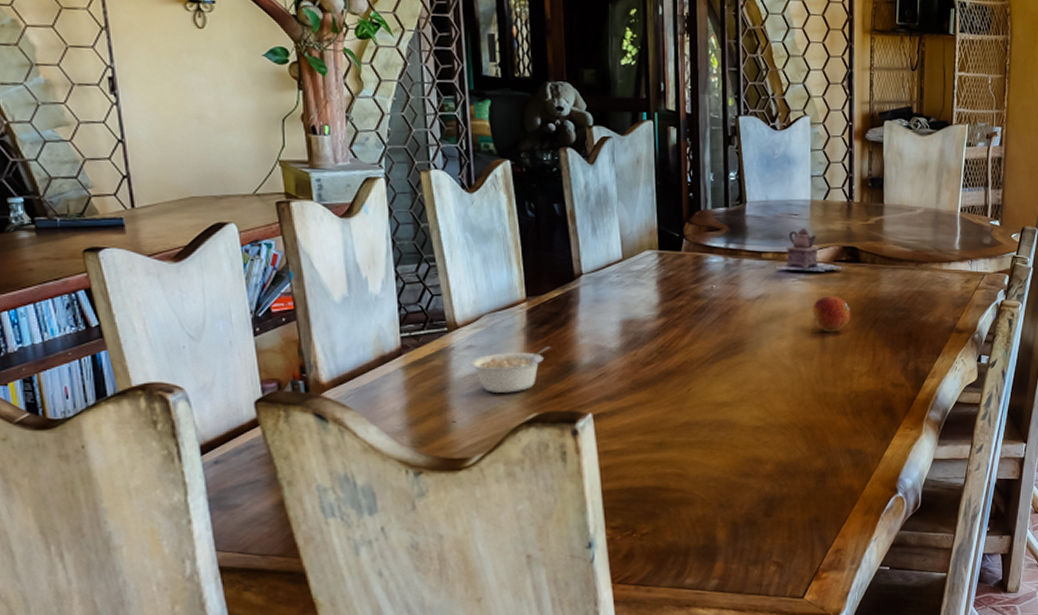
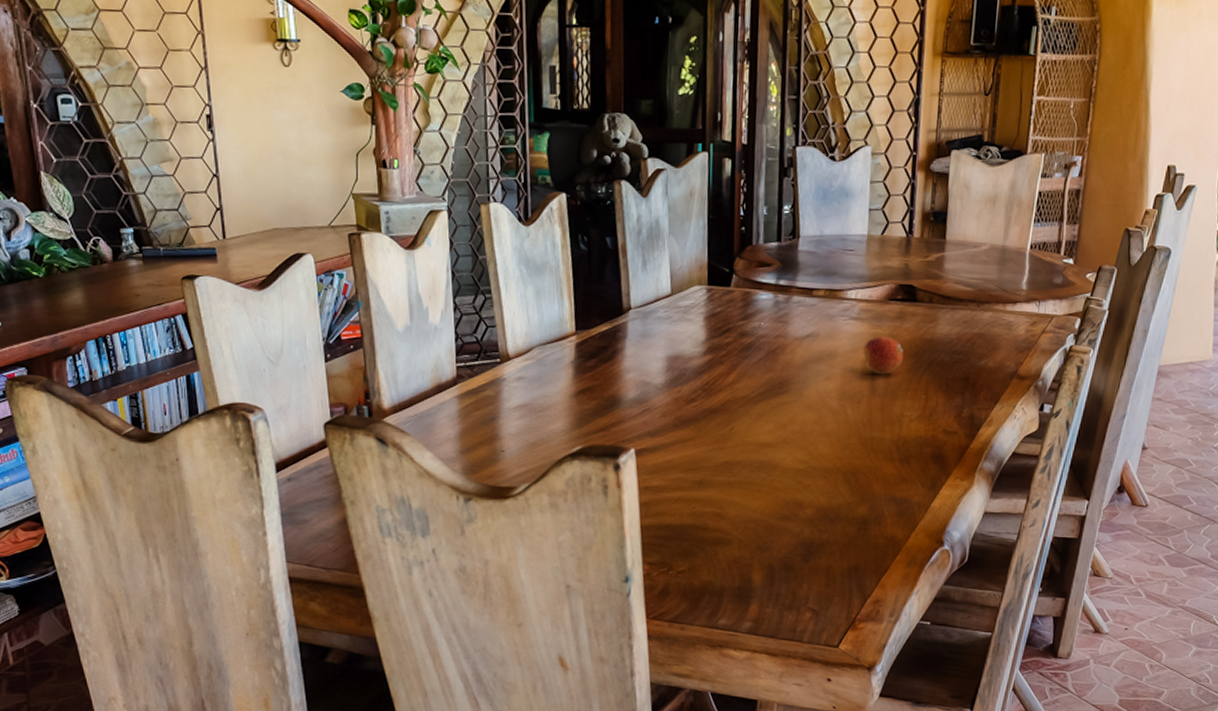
legume: present [469,346,550,393] -> none [519,380,597,425]
teapot: present [778,228,845,272] -> none [829,264,900,311]

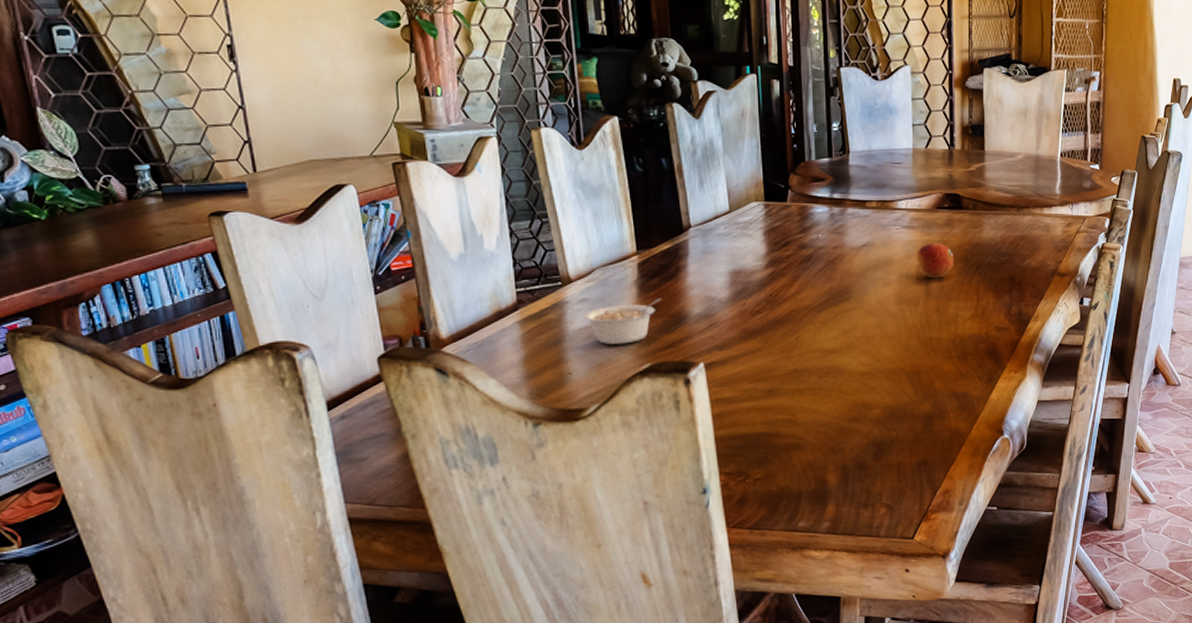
legume: none [519,380,597,425] -> present [583,298,662,344]

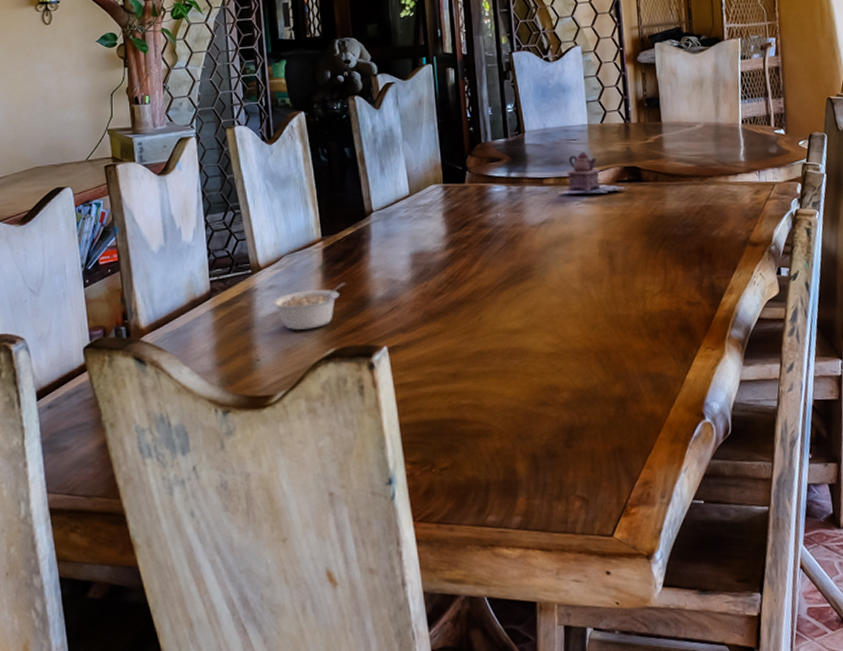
teapot: none [882,176,947,219] -> present [560,152,628,195]
fruit: present [917,242,955,279] -> none [598,216,638,253]

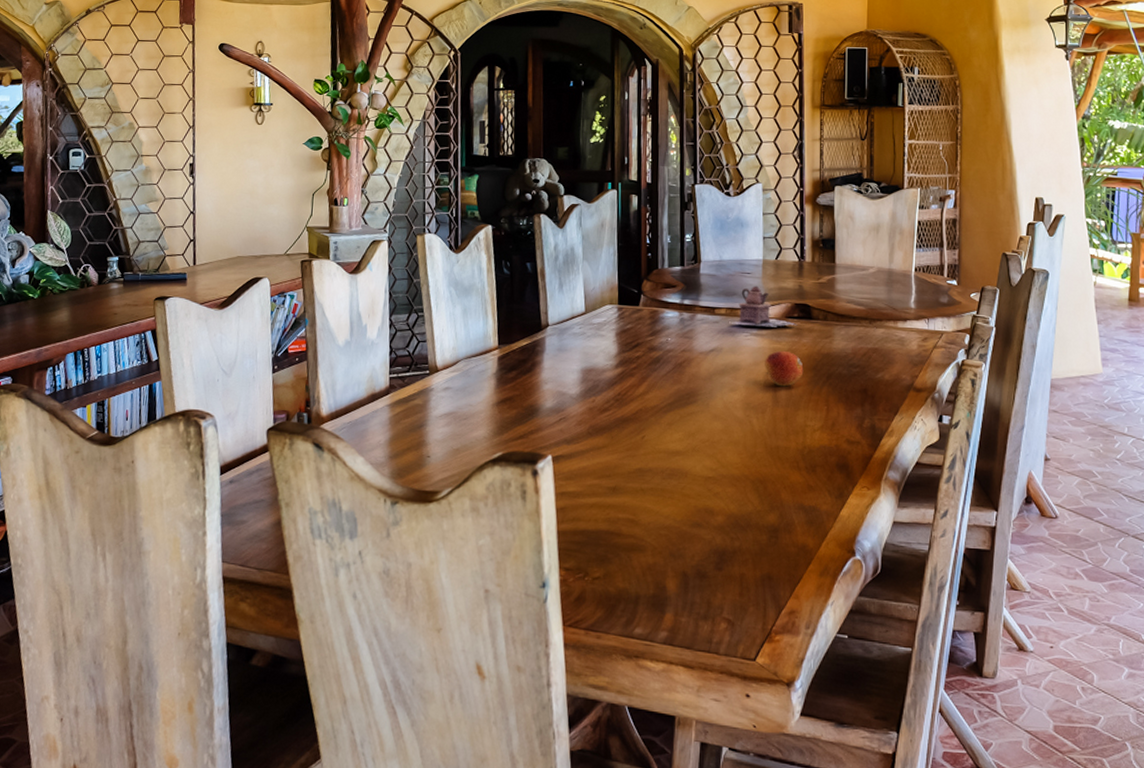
legume: present [271,283,346,330] -> none [445,391,517,432]
fruit: none [598,216,638,253] -> present [765,350,804,387]

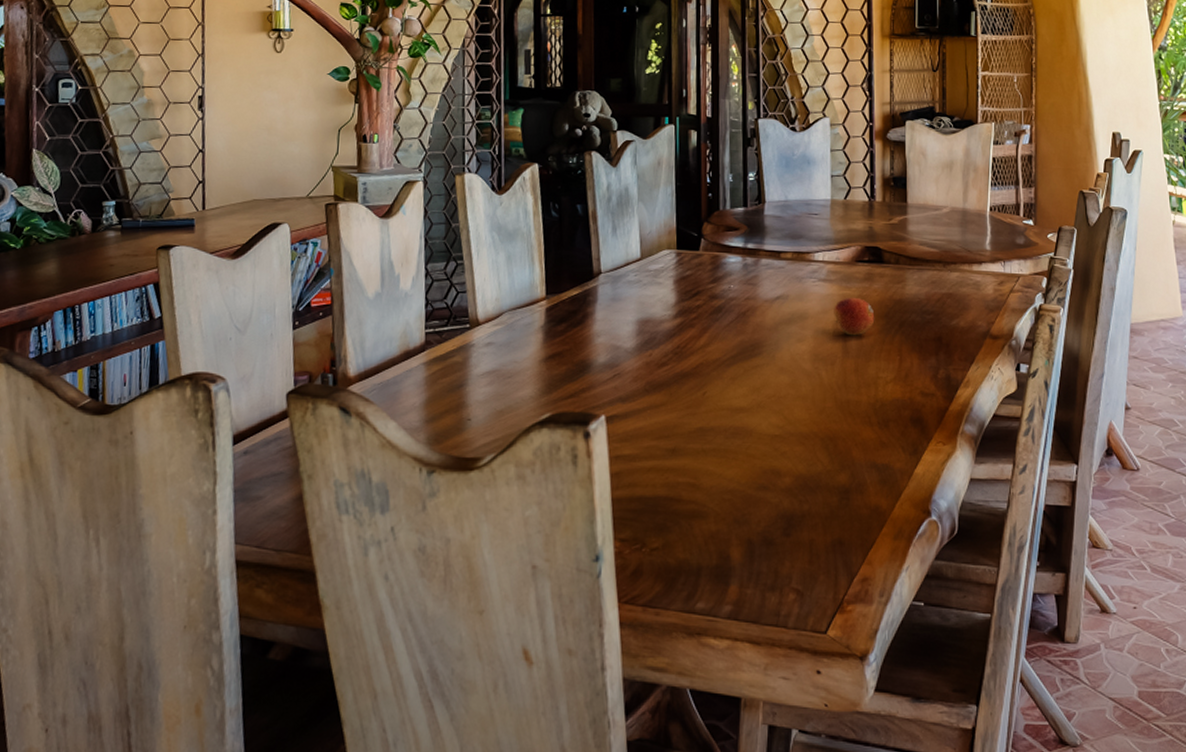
teapot: present [730,285,797,327] -> none [797,227,867,272]

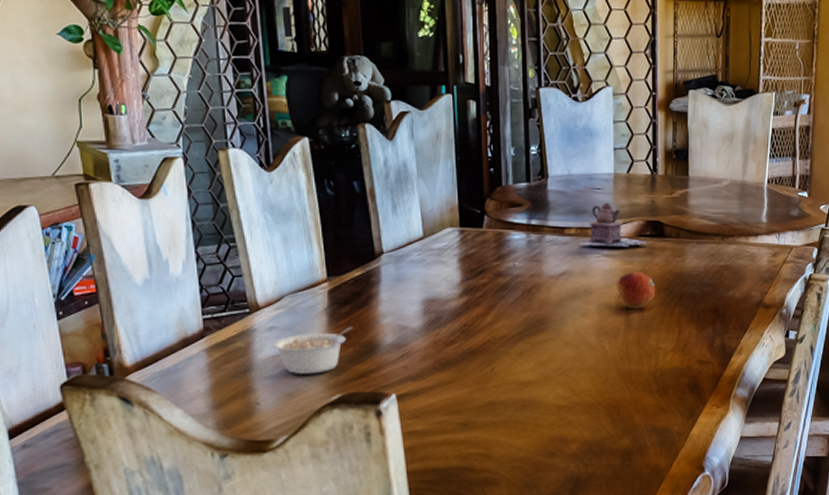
legume: none [488,345,567,391] -> present [272,327,353,374]
teapot: none [797,227,867,272] -> present [581,202,649,247]

